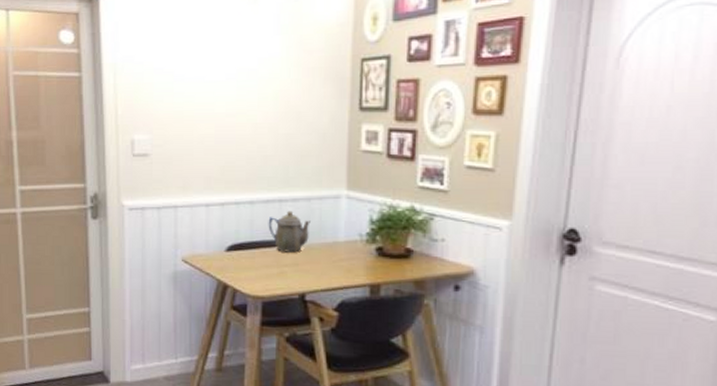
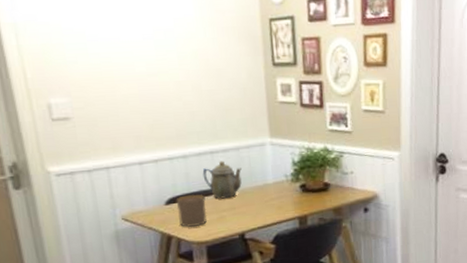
cup: none [237,243,268,280] -> present [175,194,207,227]

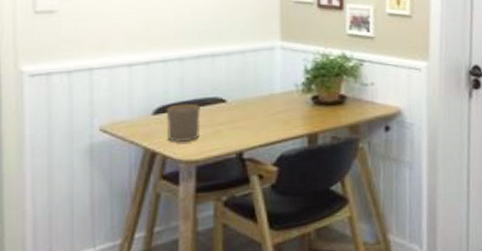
teapot: present [202,160,242,199] -> none [200,65,245,110]

